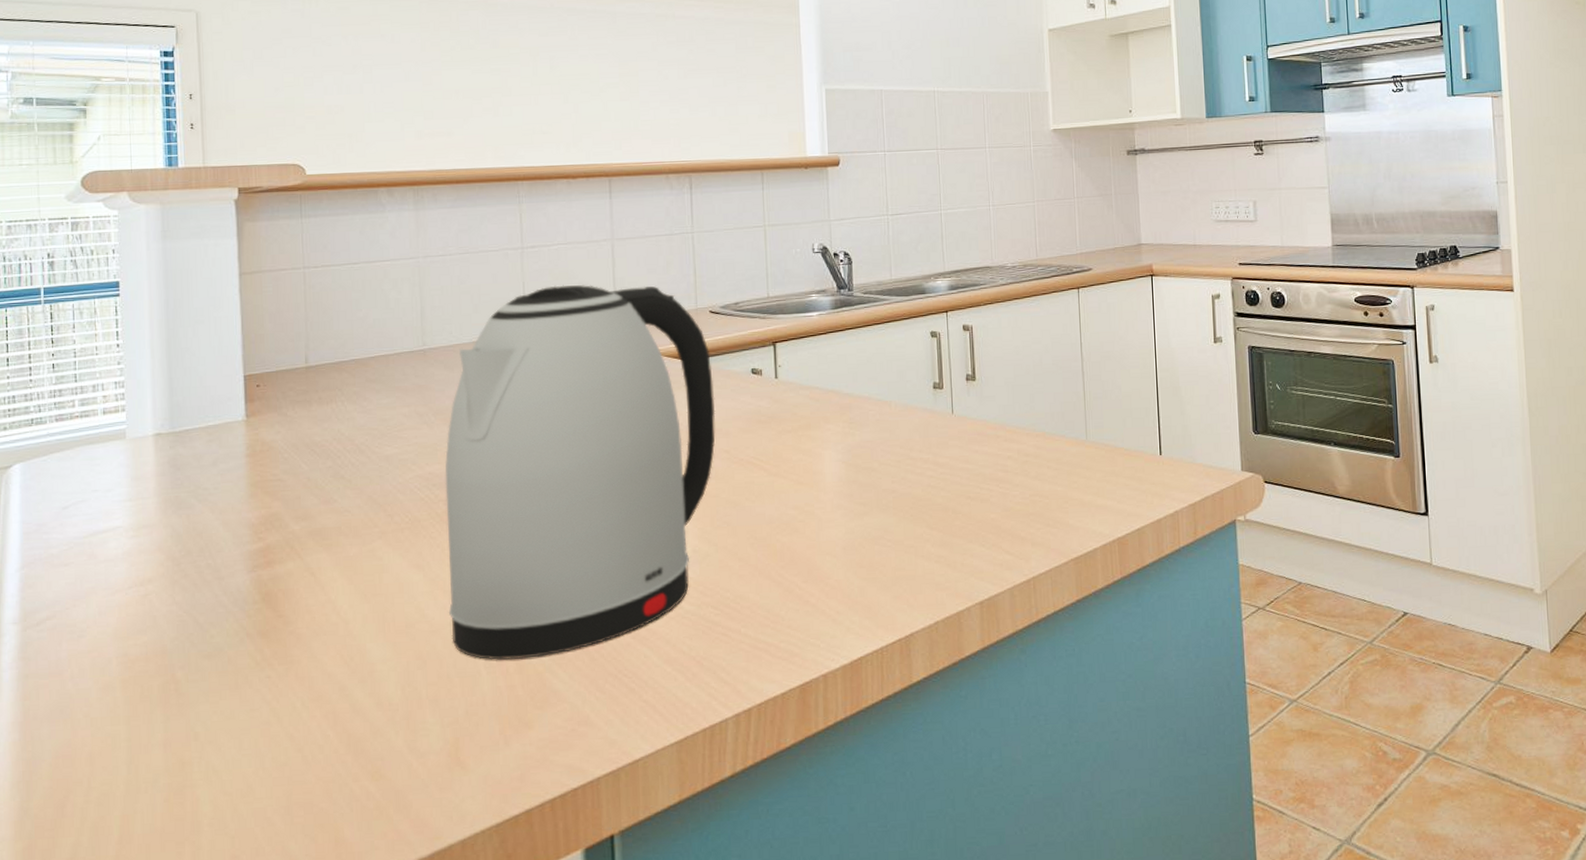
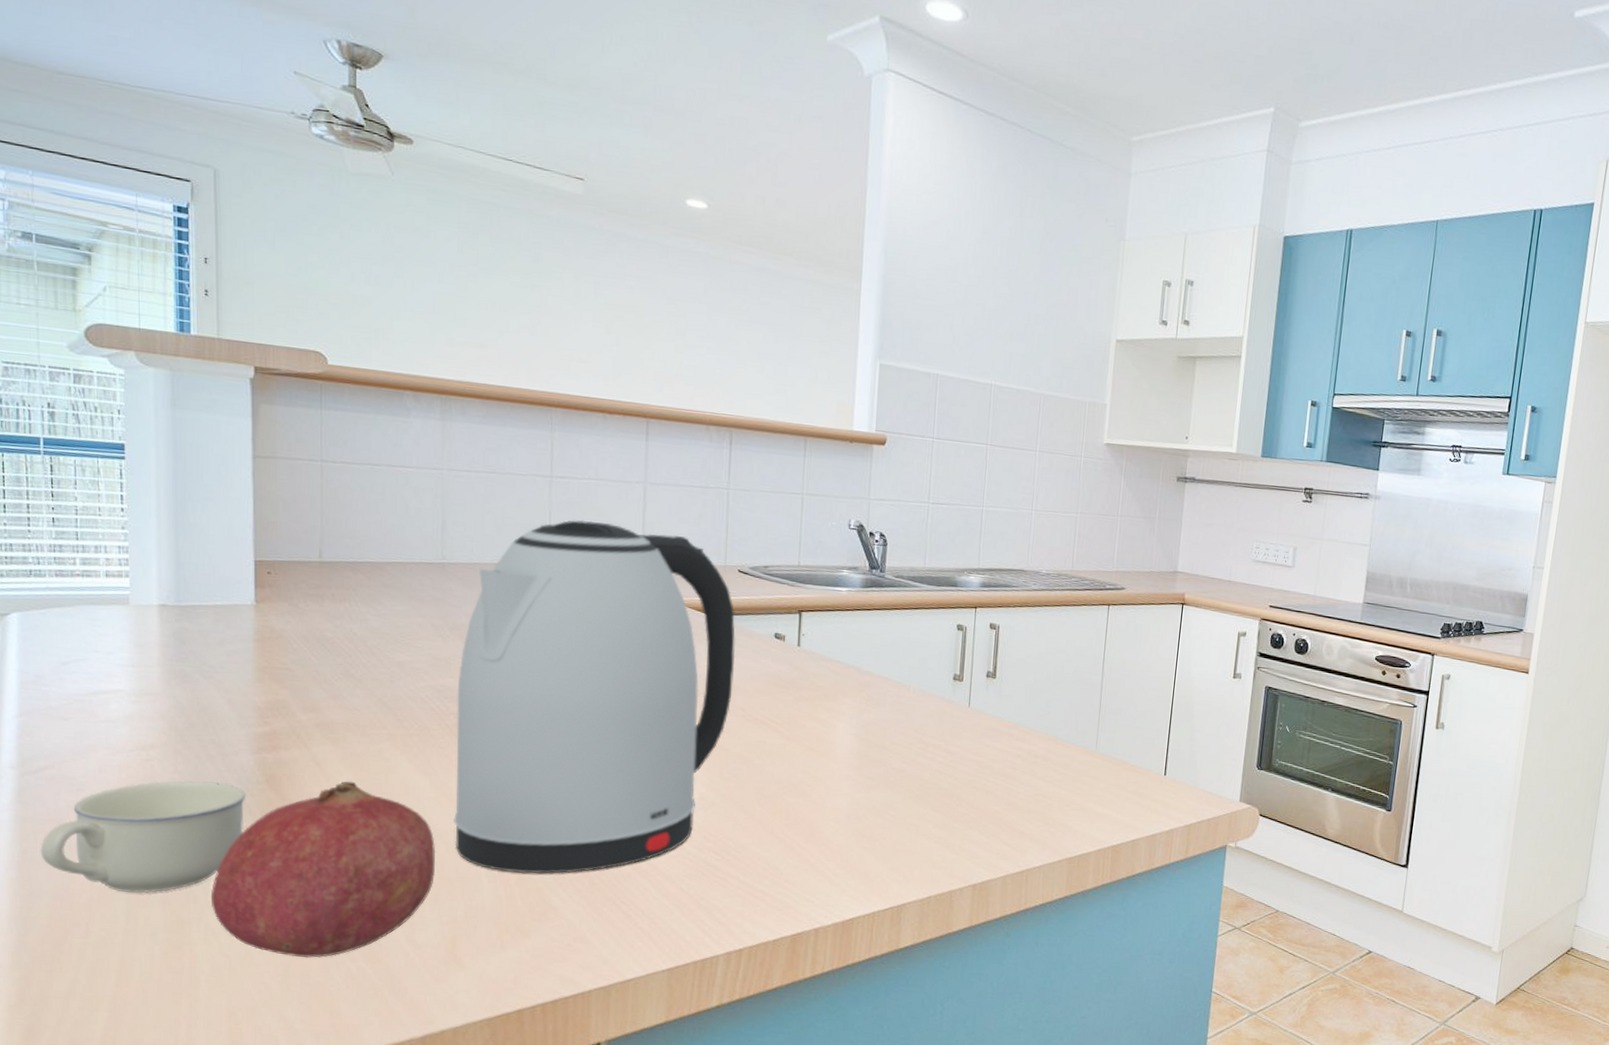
cup: none [42,608,243,741] -> present [40,780,247,893]
fruit: none [211,587,433,785] -> present [210,781,436,958]

